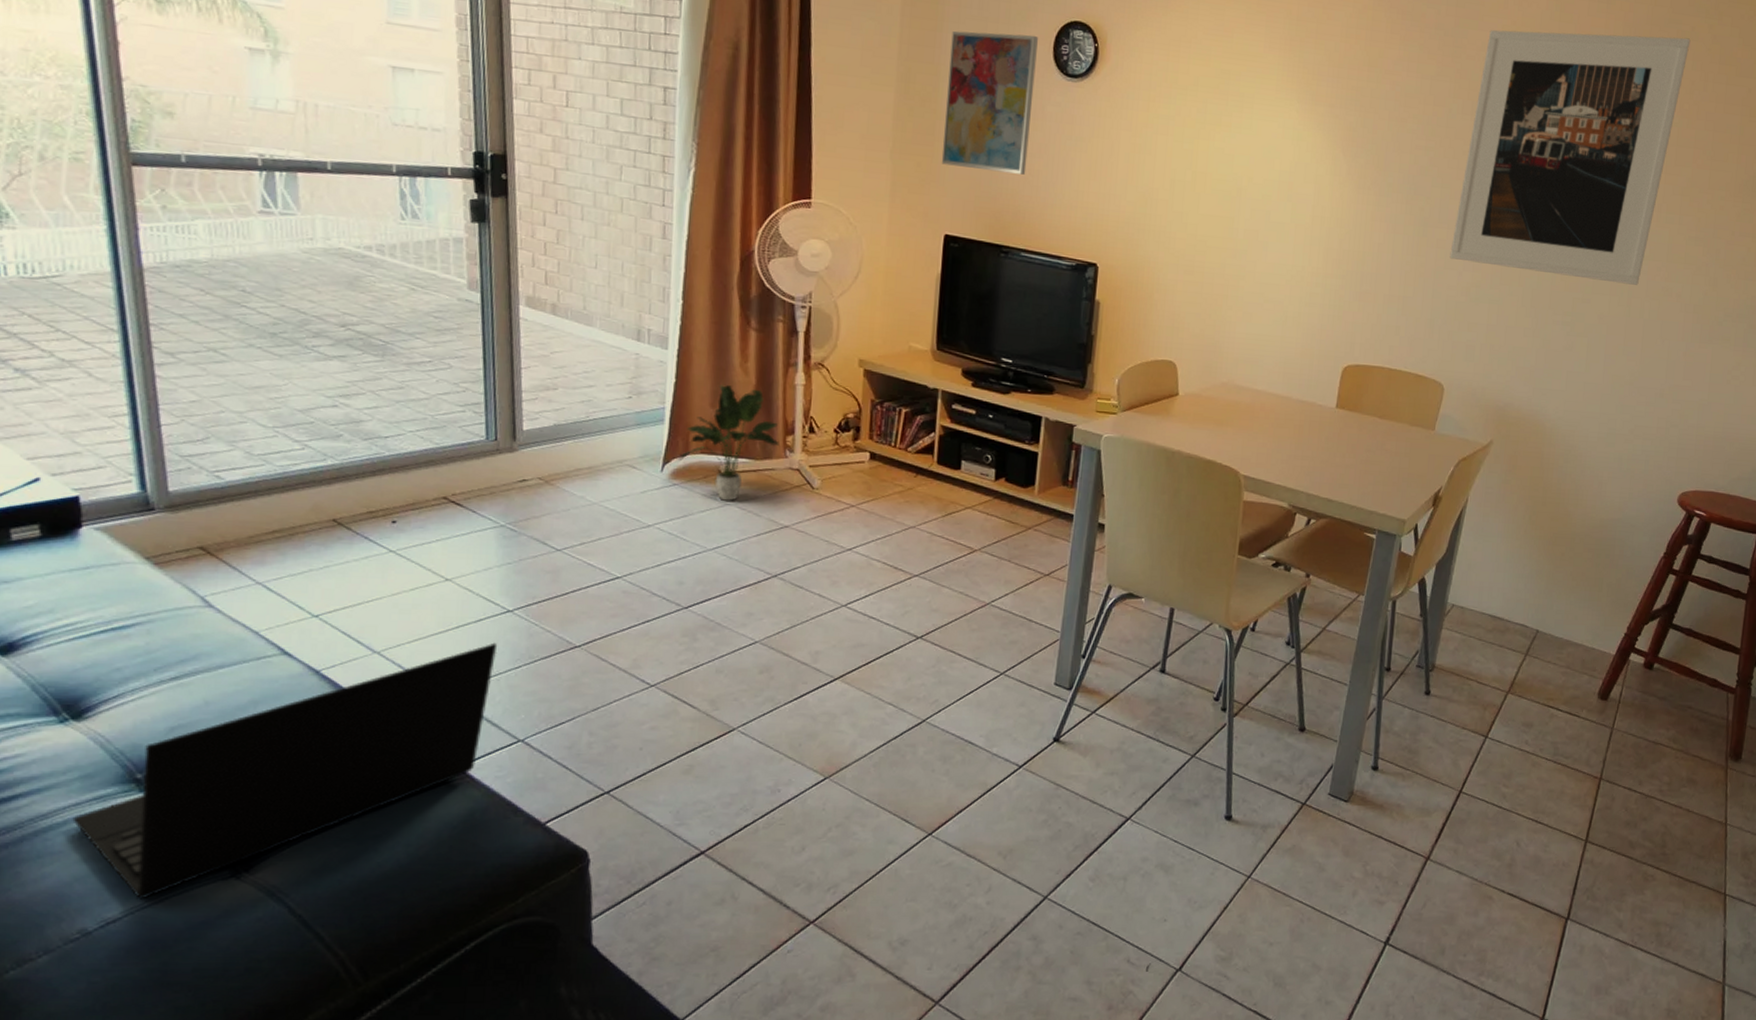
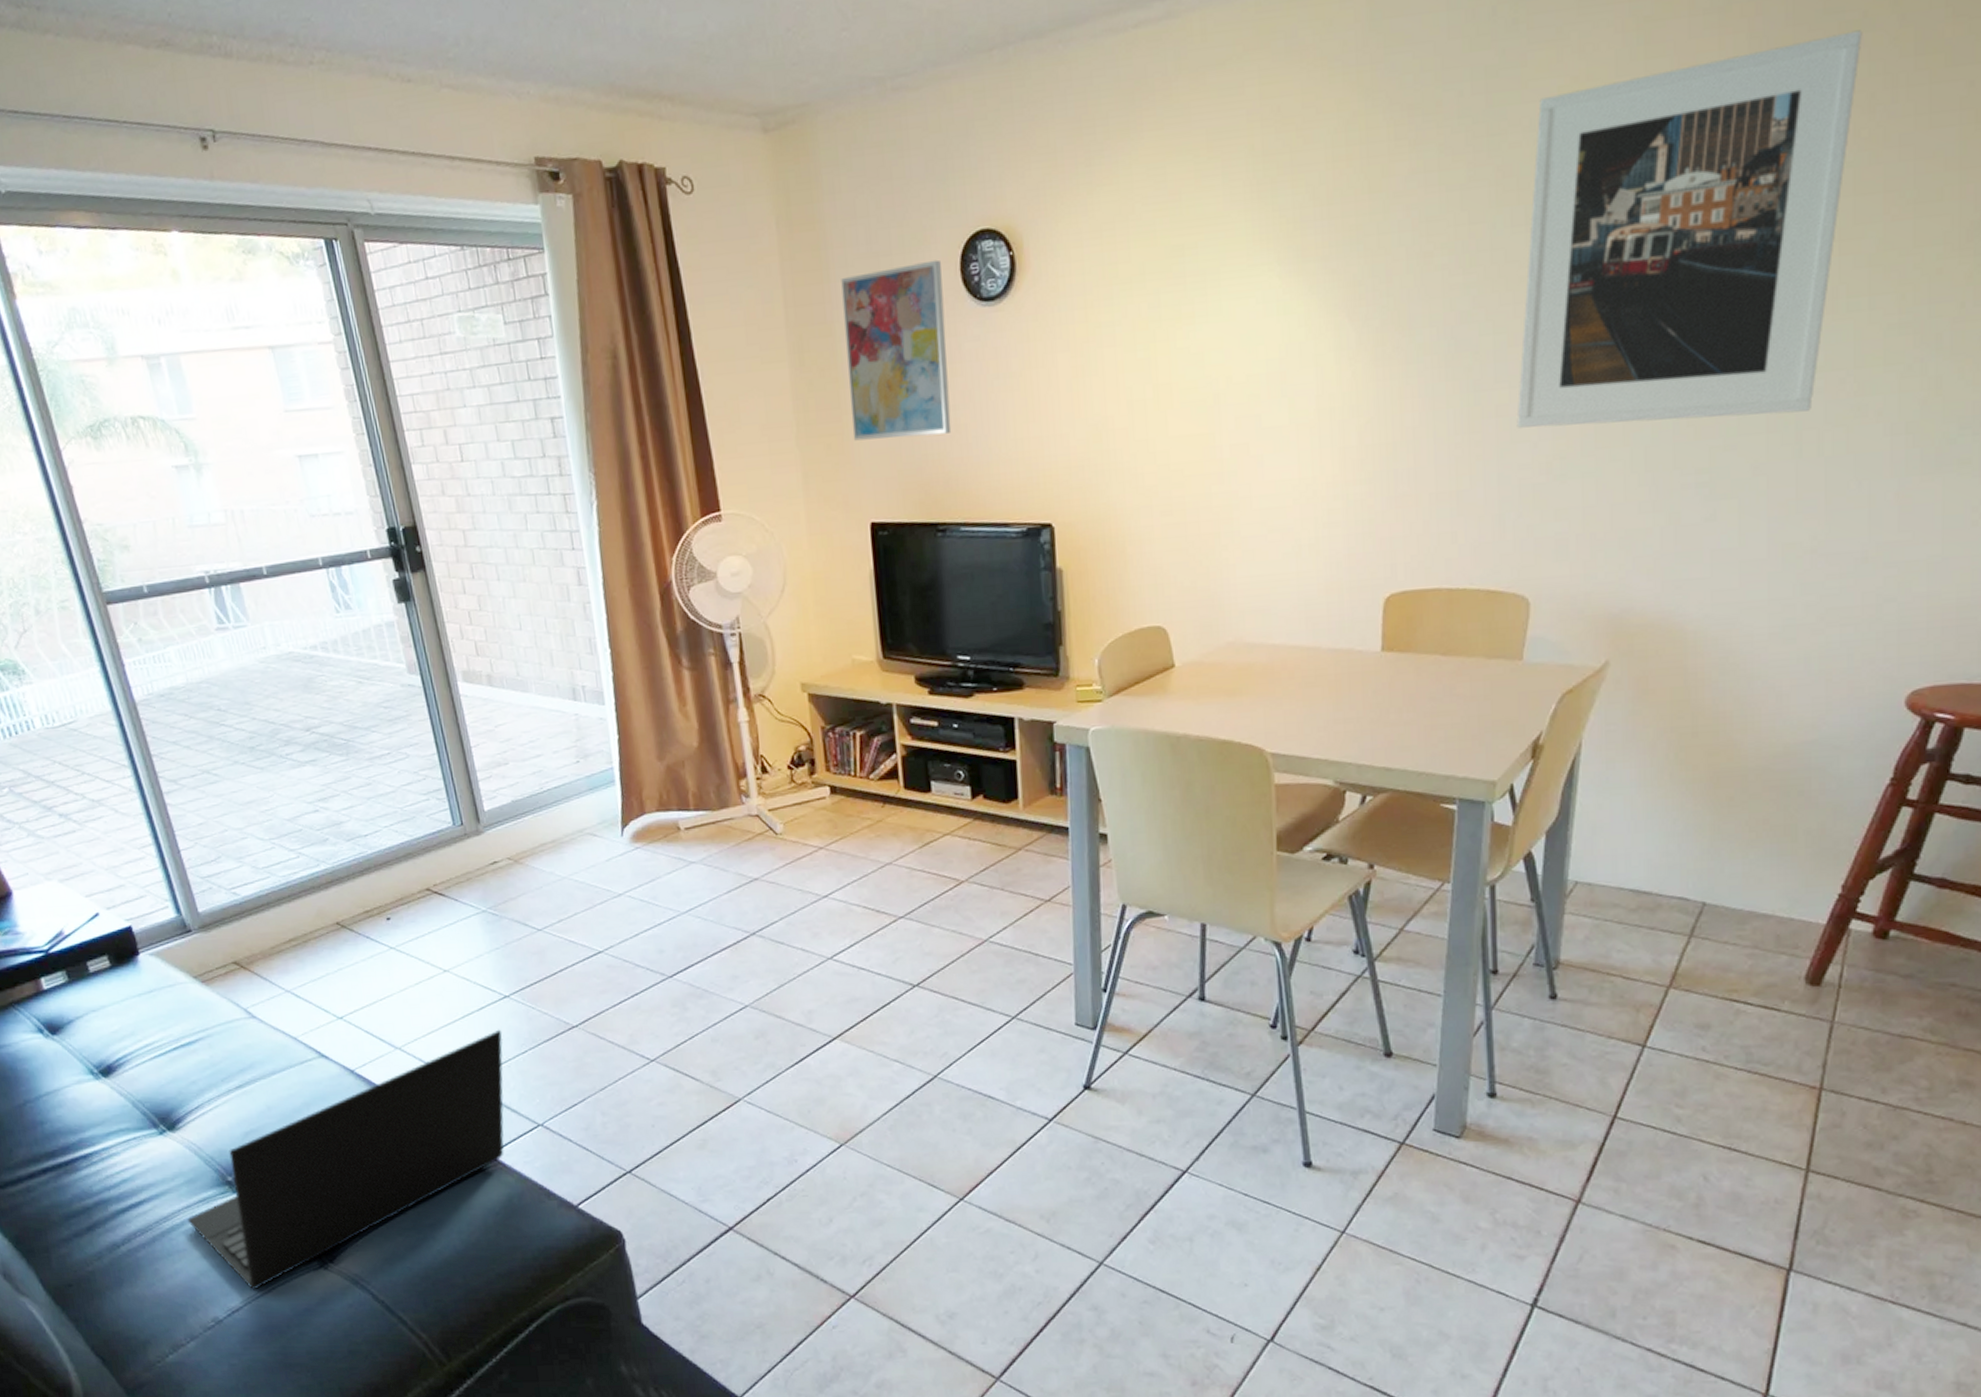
potted plant: present [677,385,779,502] -> none [635,734,734,861]

